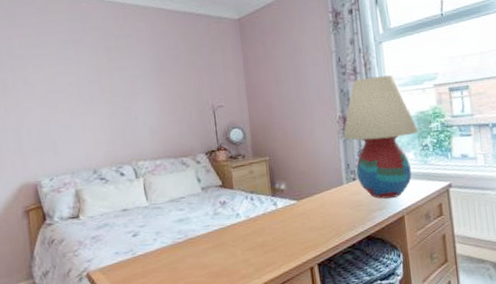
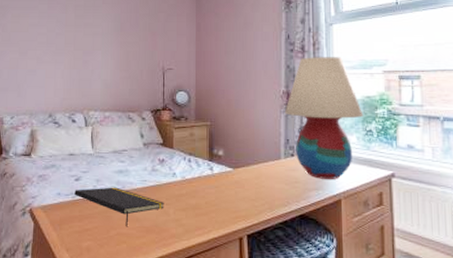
notepad: none [133,237,232,276] -> present [74,187,165,227]

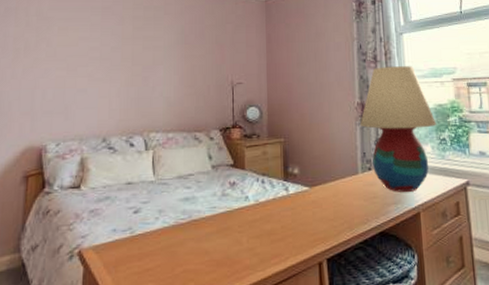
notepad: present [74,187,165,227] -> none [133,217,237,263]

